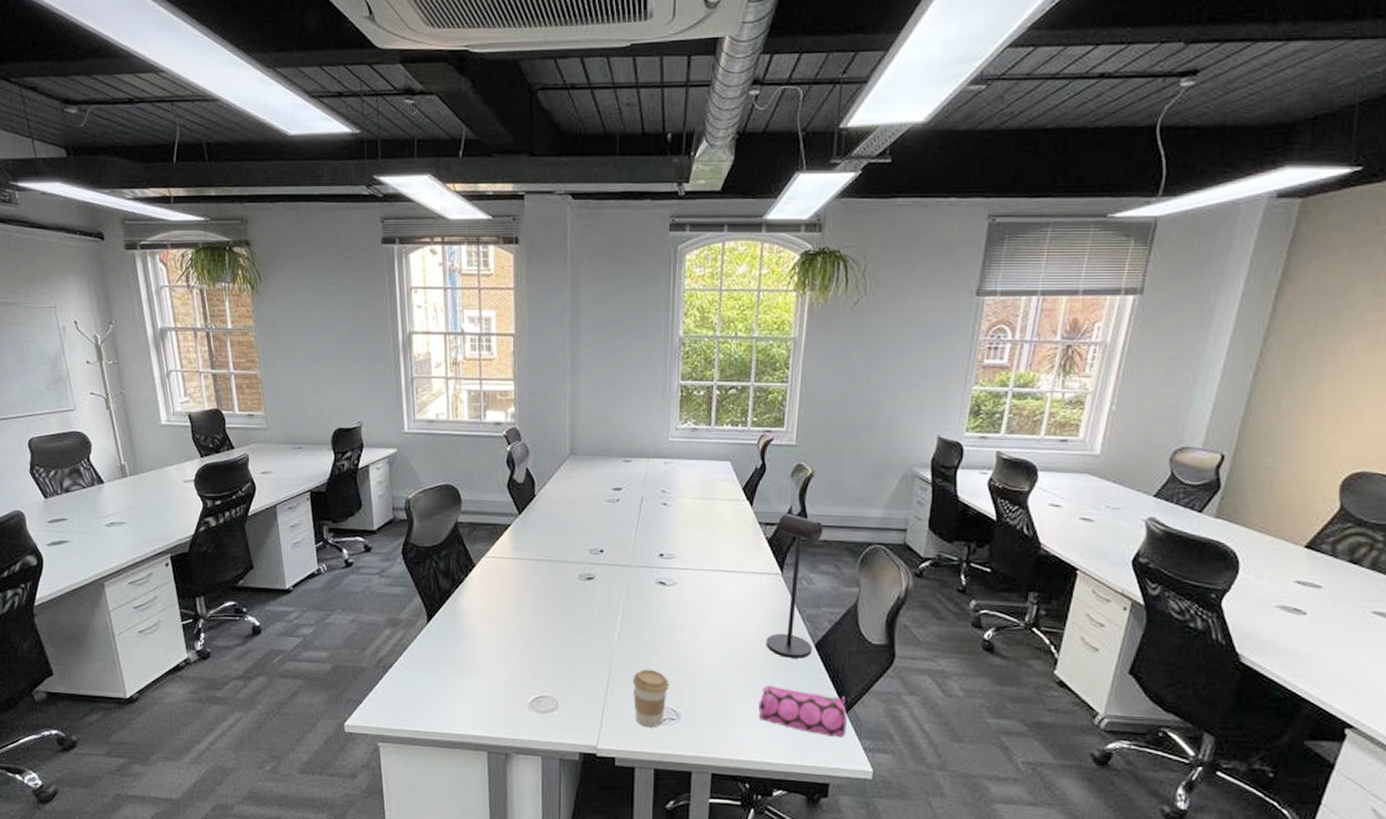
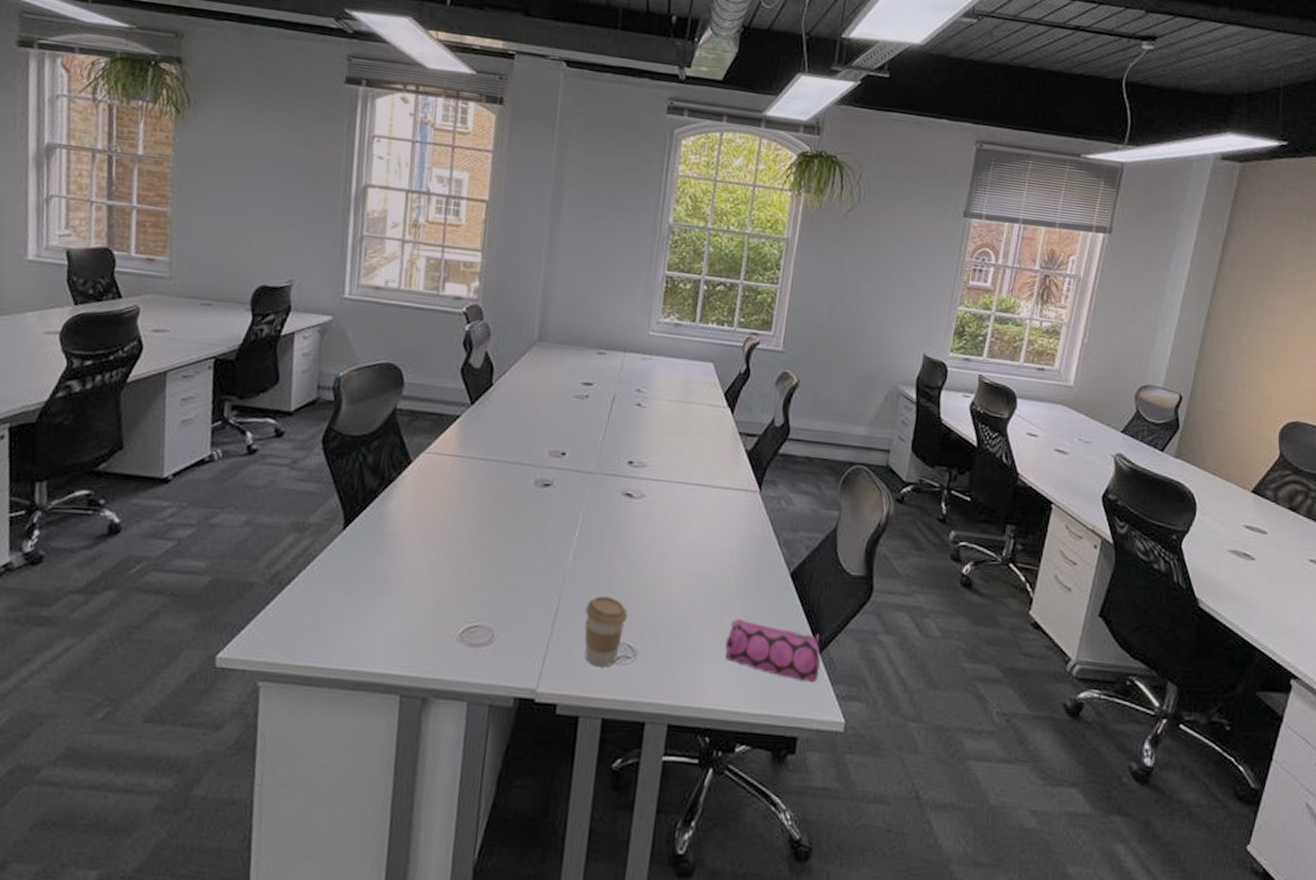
desk lamp: present [766,513,823,659] -> none [738,424,806,589]

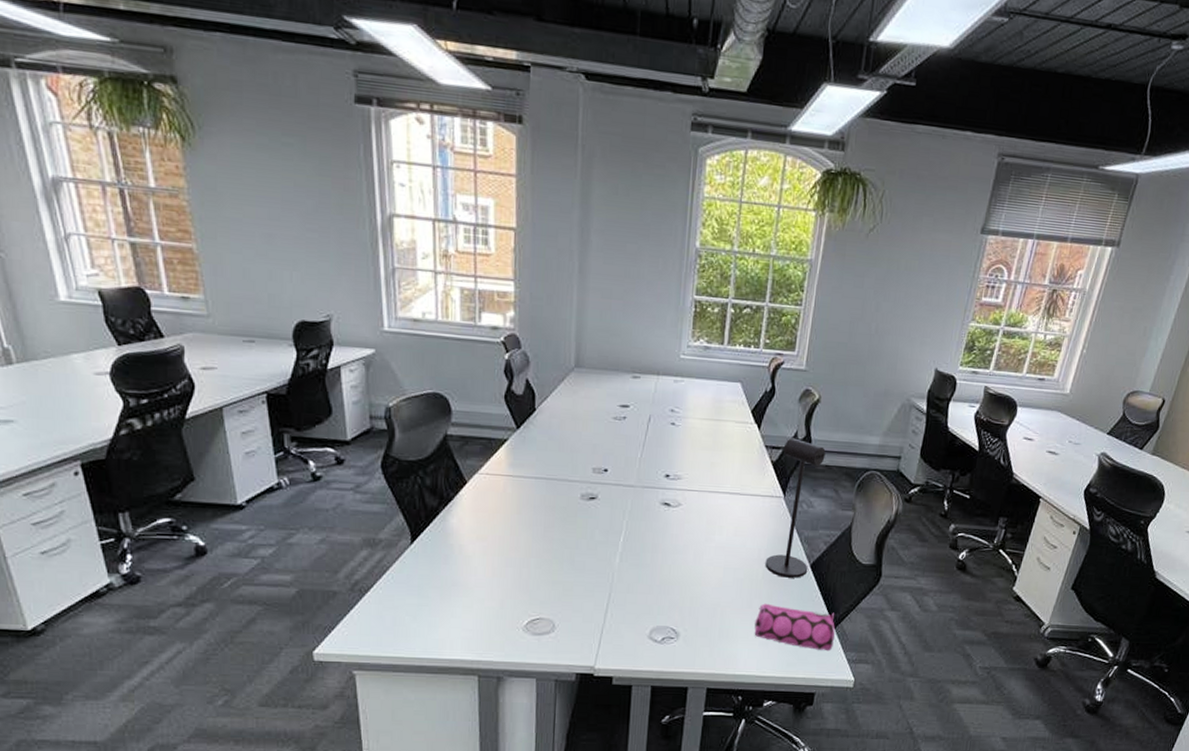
coffee cup: present [584,595,628,668] -> none [633,589,670,647]
desk lamp: none [738,424,806,589] -> present [765,438,826,578]

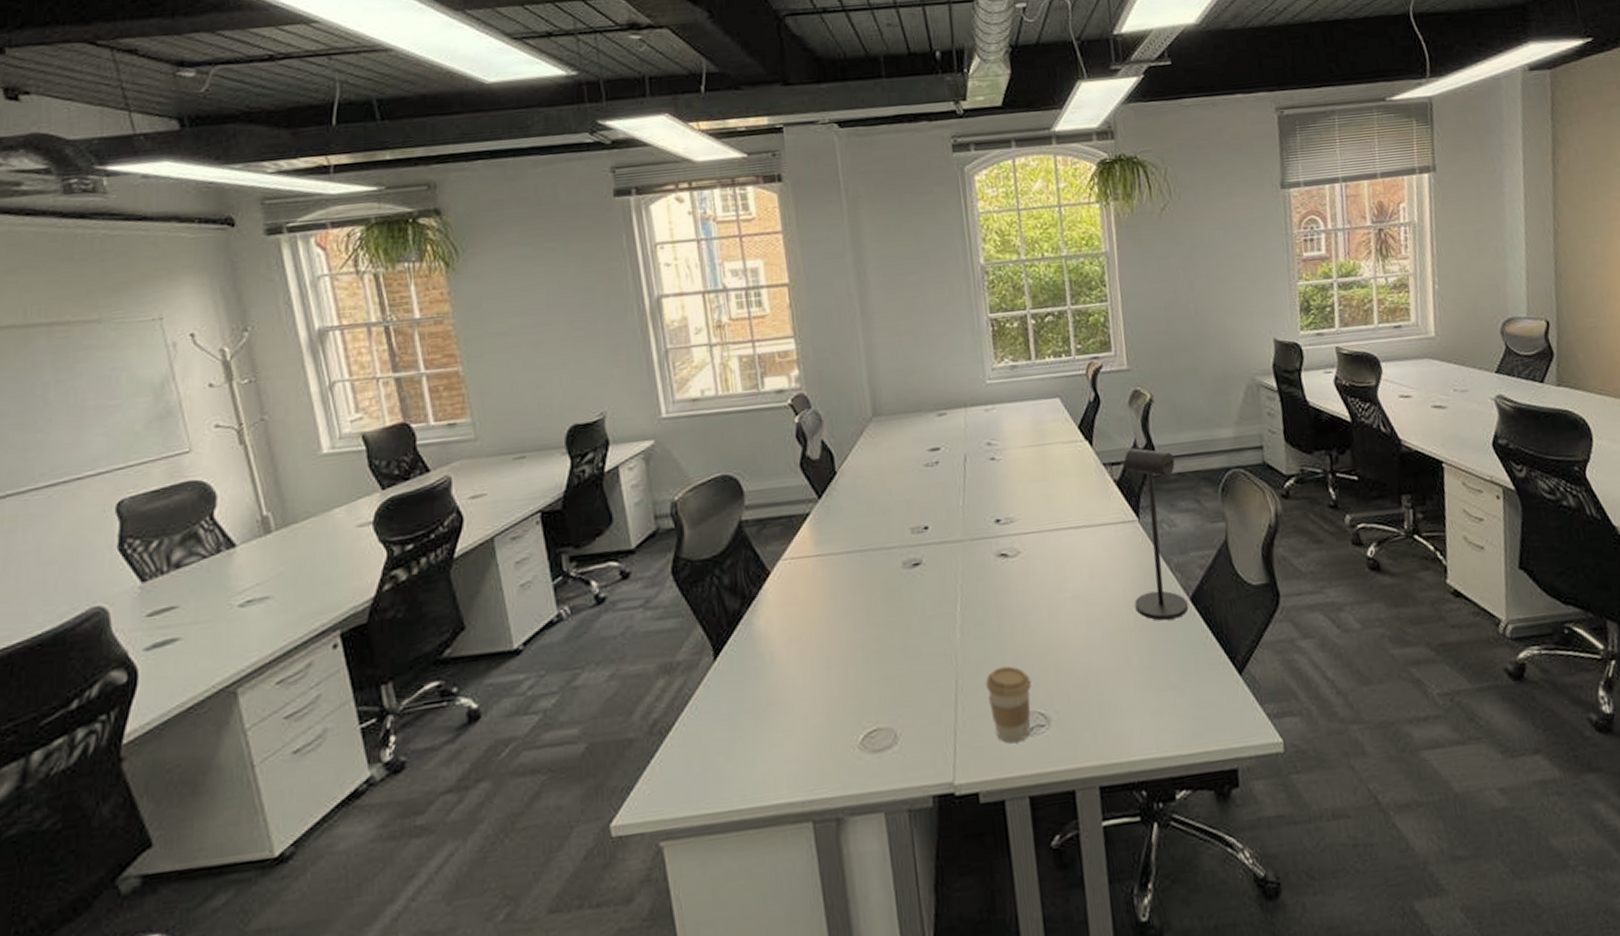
coffee cup: none [633,589,670,647] -> present [985,666,1032,744]
pencil case: present [754,603,835,652] -> none [1139,654,1245,709]

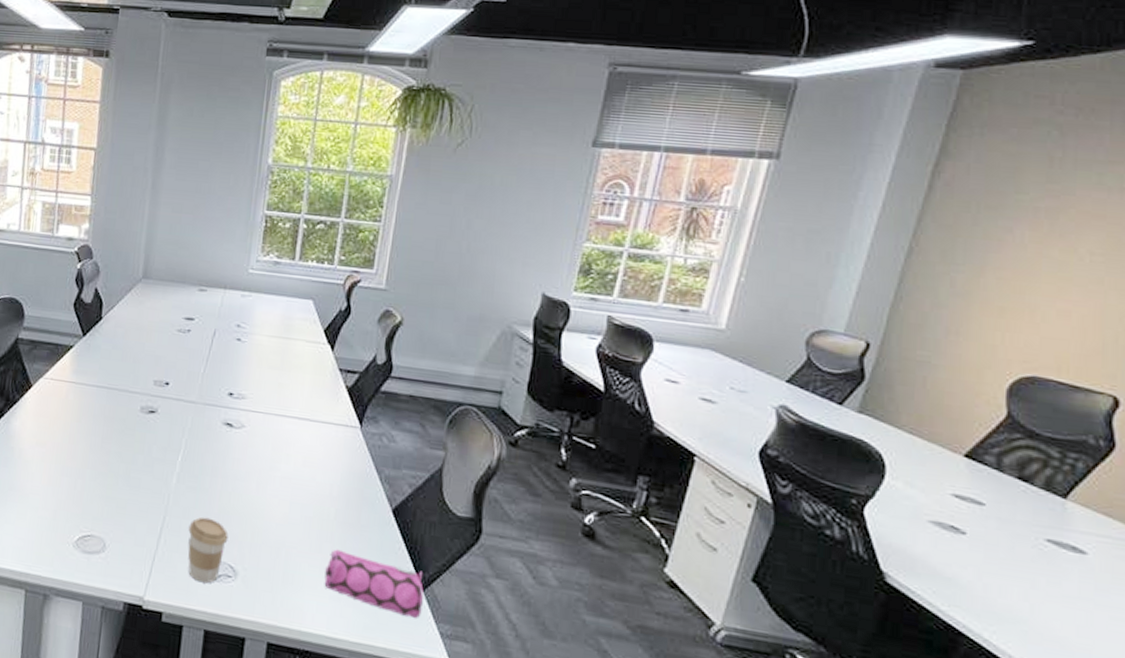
desk lamp: present [1124,448,1189,621] -> none [338,362,410,524]
pencil case: none [1139,654,1245,709] -> present [324,549,424,619]

